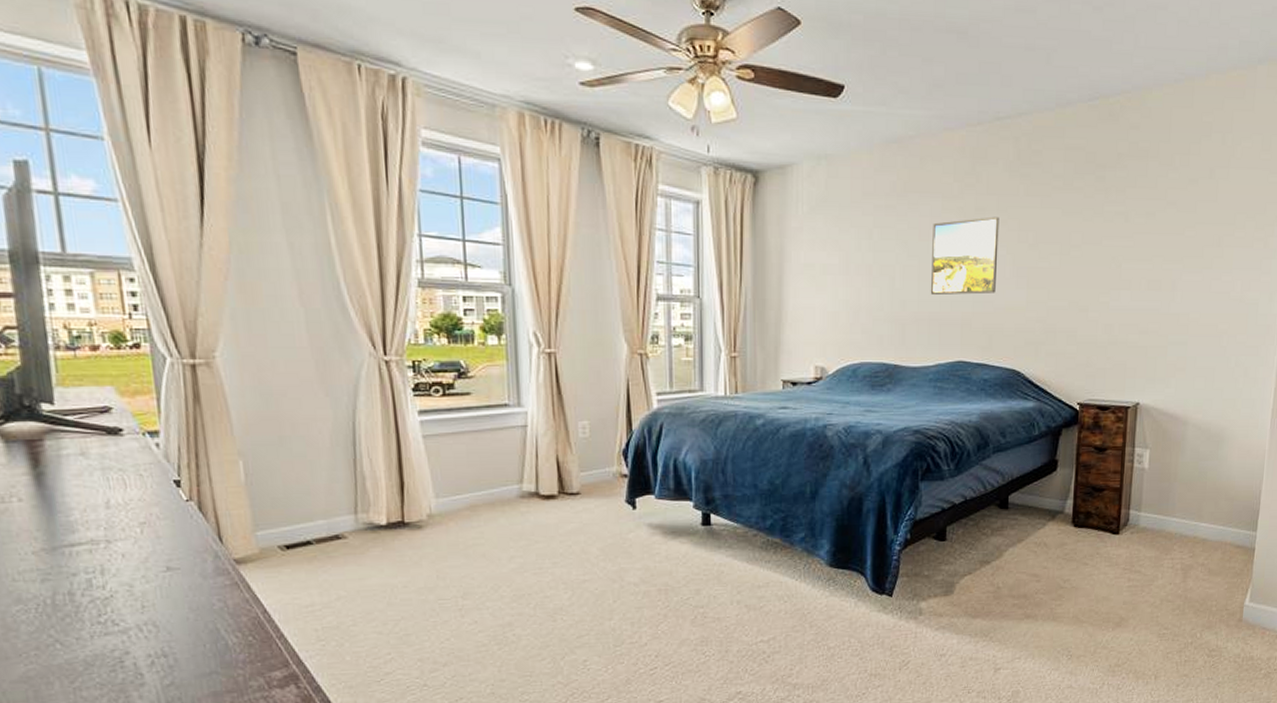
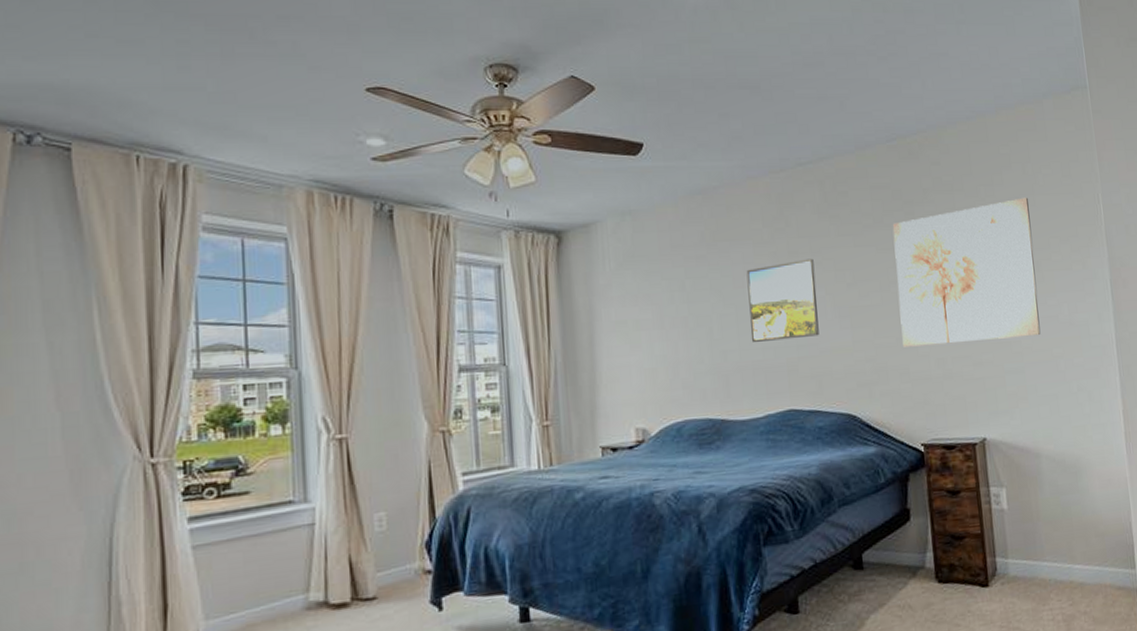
wall art: none [1074,169,1223,311] -> present [892,197,1041,347]

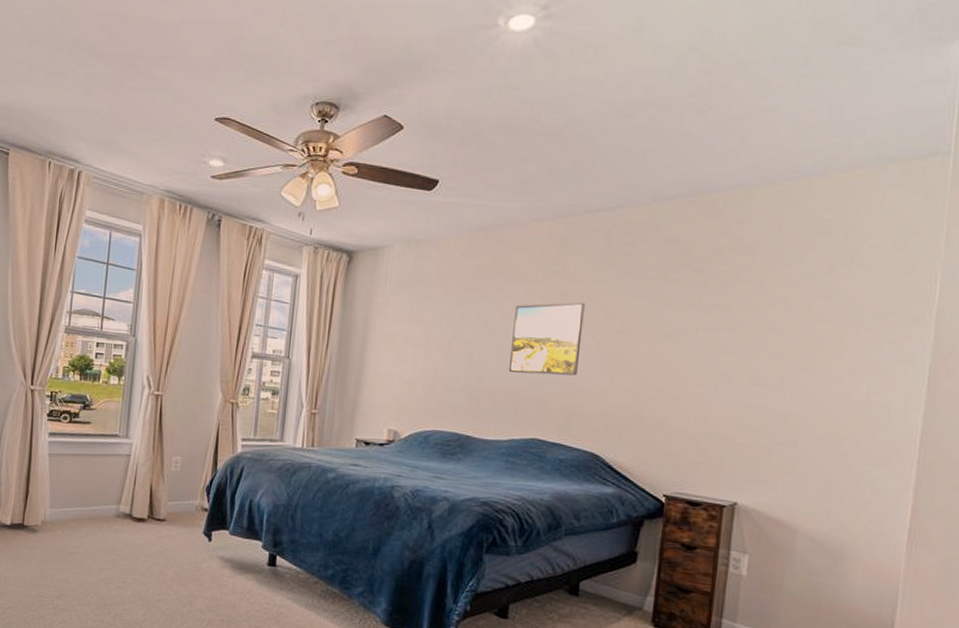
wall art: present [892,197,1041,347] -> none [663,267,845,412]

